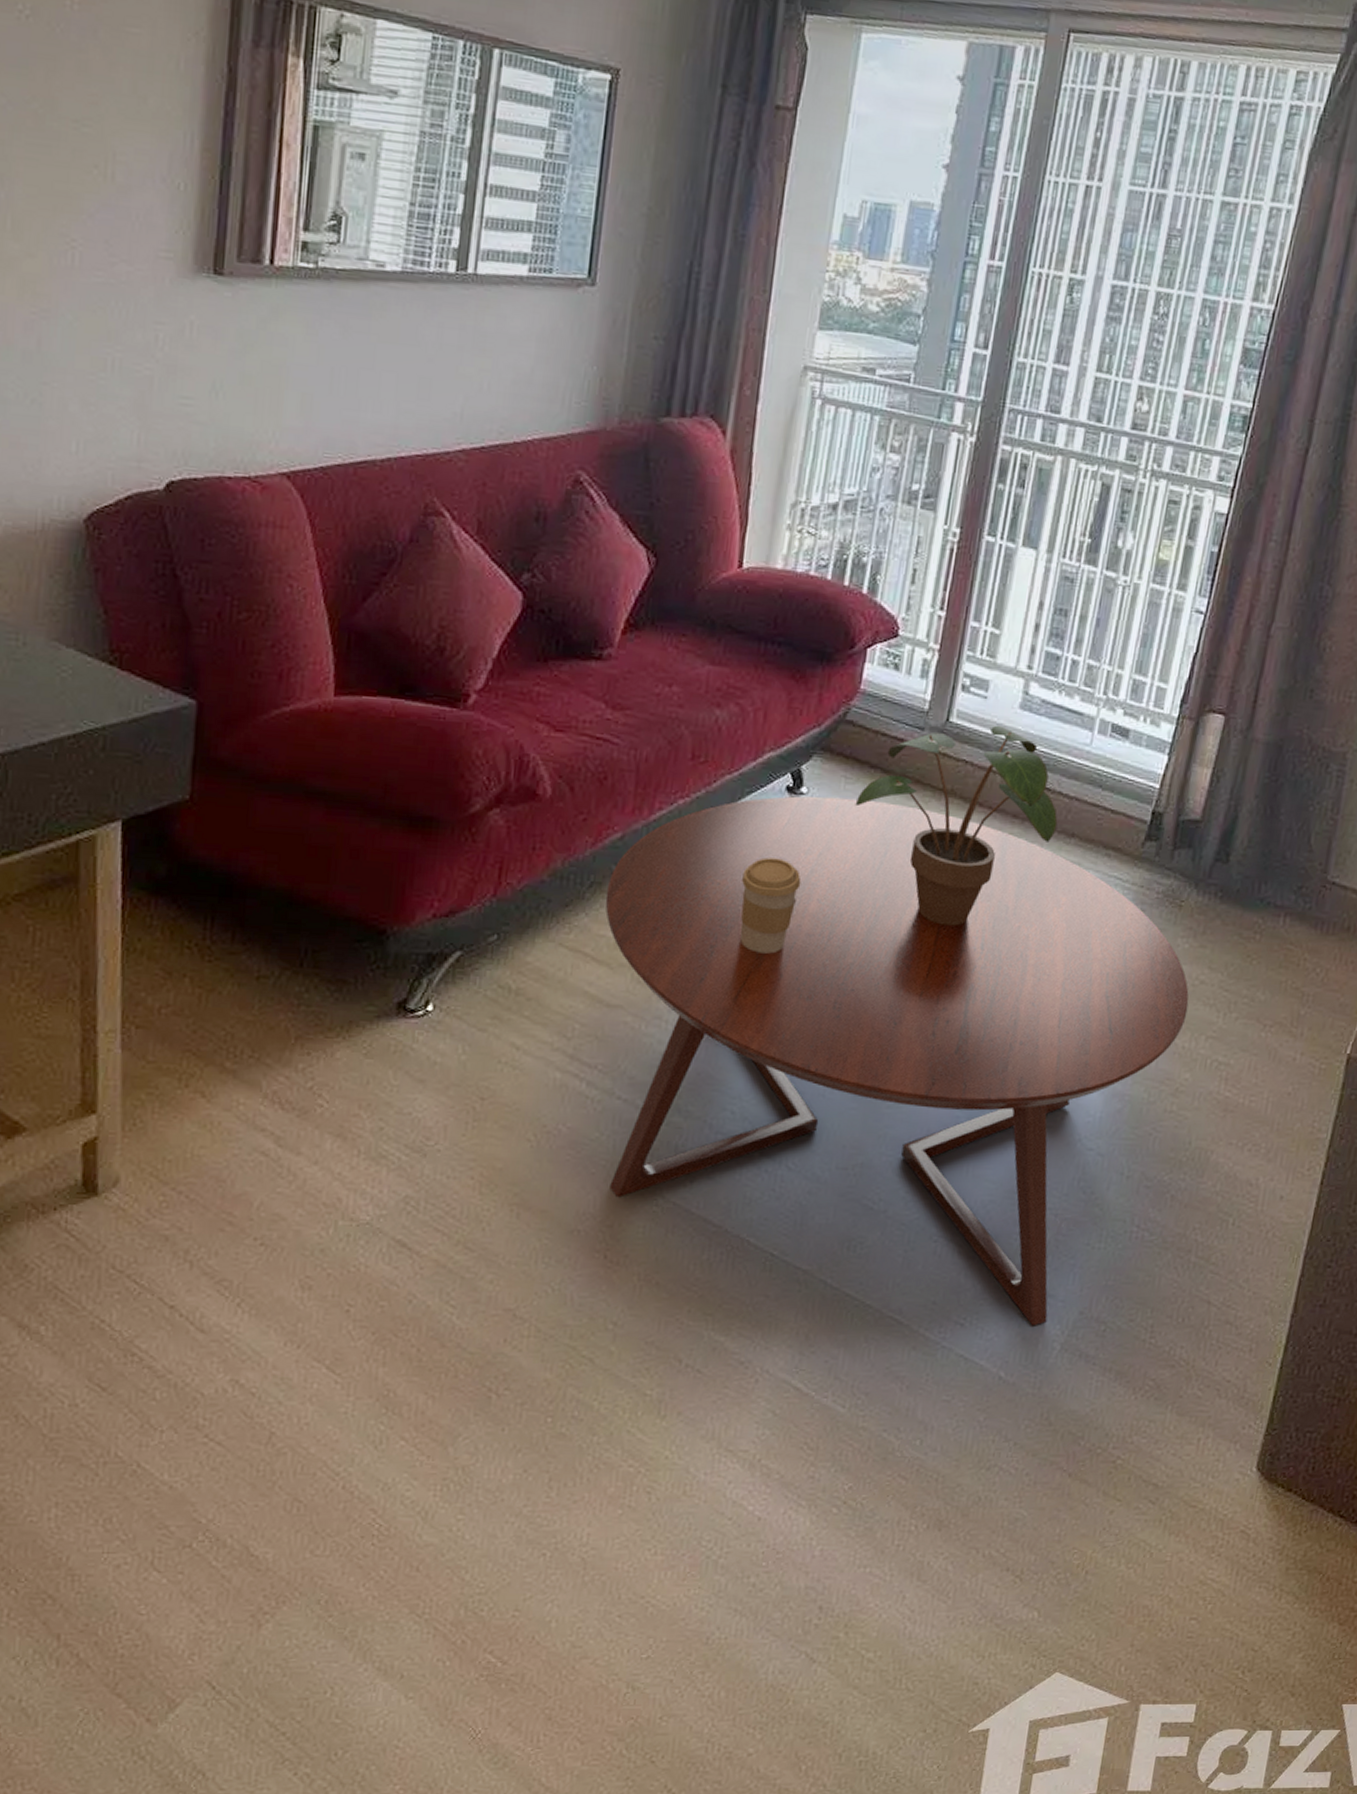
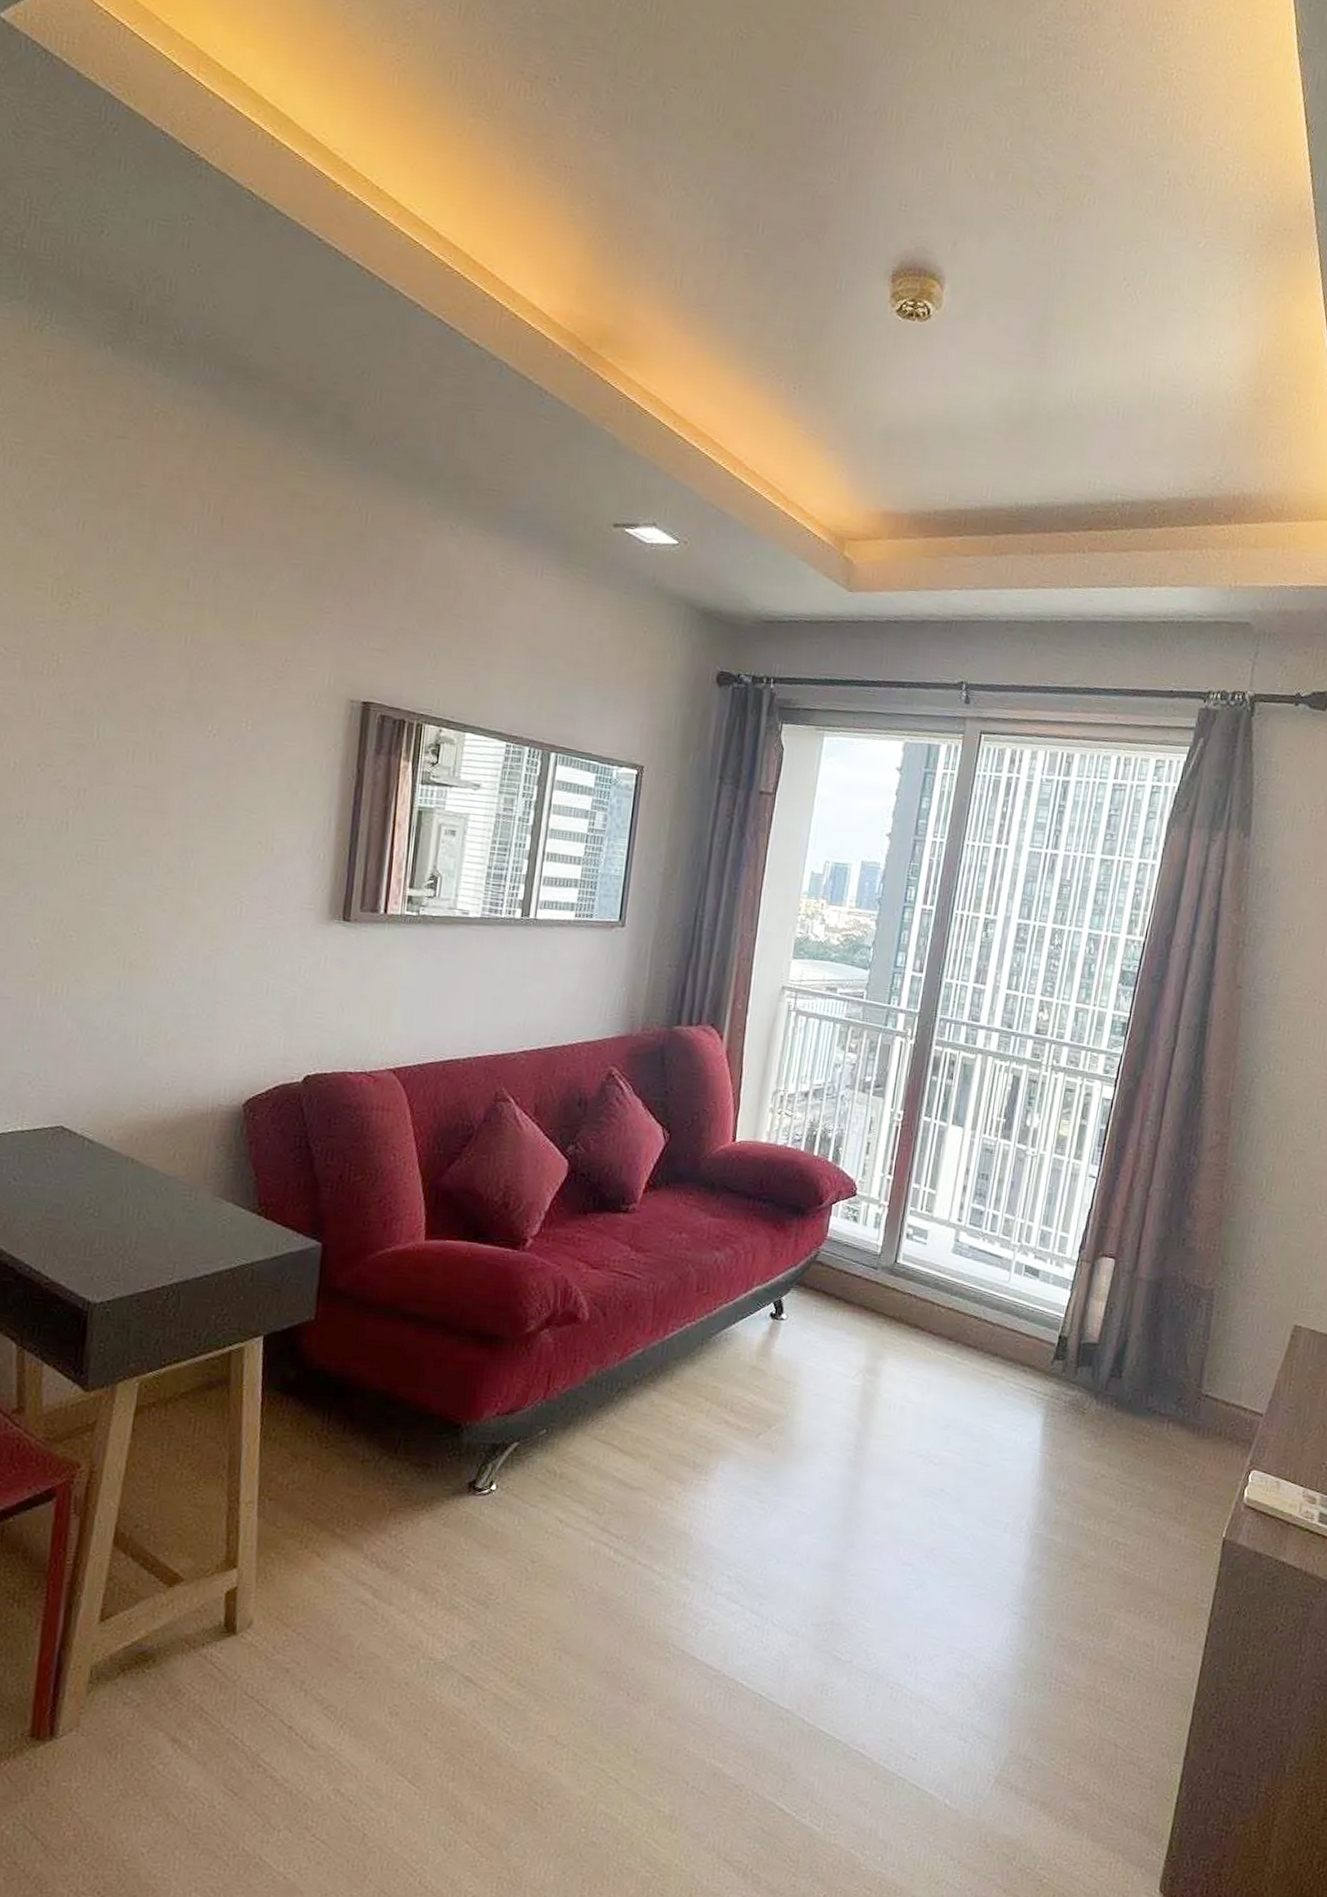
coffee table: present [605,796,1189,1326] -> none [629,1321,1093,1762]
coffee cup: present [740,857,801,954] -> none [734,1370,782,1448]
potted plant: present [855,725,1058,926] -> none [824,1266,984,1427]

